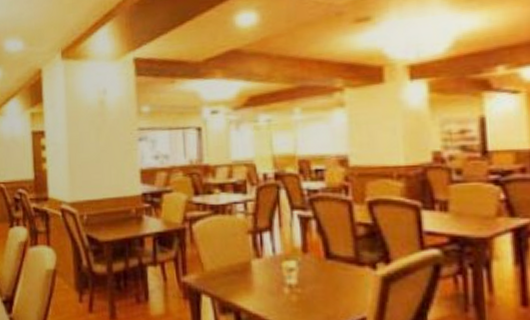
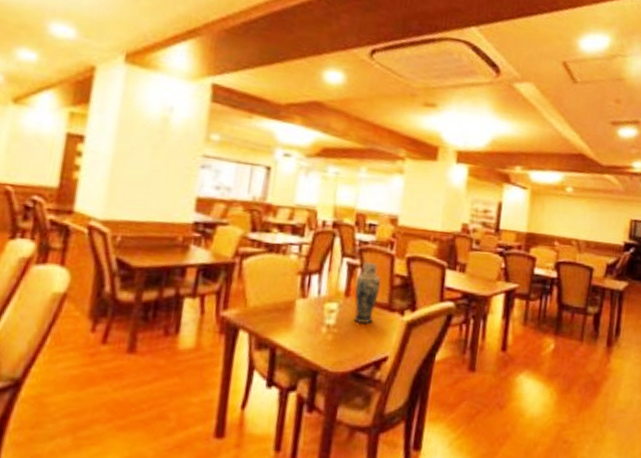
vase: none [311,211,342,281] -> present [353,261,381,323]

